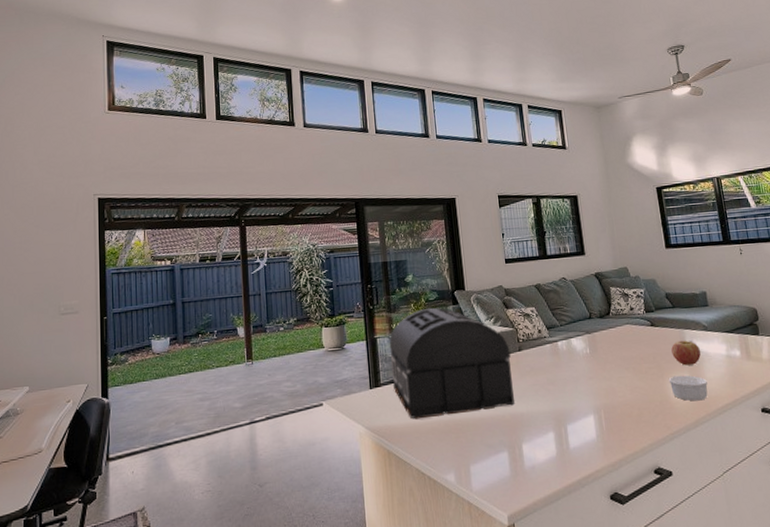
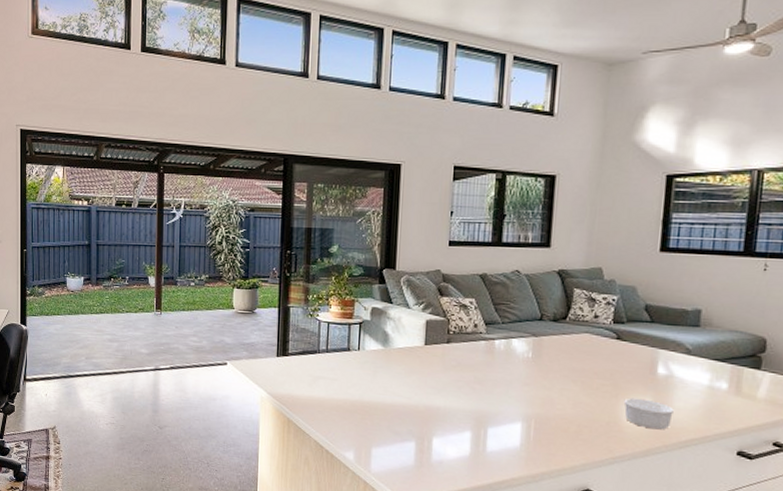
treasure chest: present [389,307,514,420] -> none [302,283,437,398]
fruit: present [671,340,701,366] -> none [636,360,674,390]

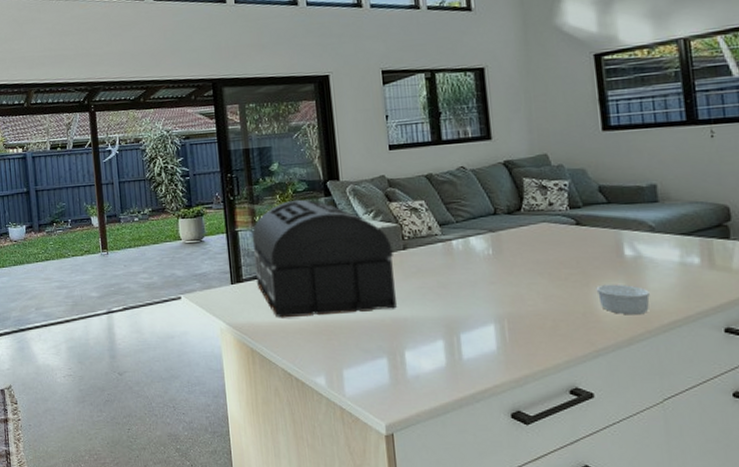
treasure chest: none [302,283,437,398] -> present [252,199,397,318]

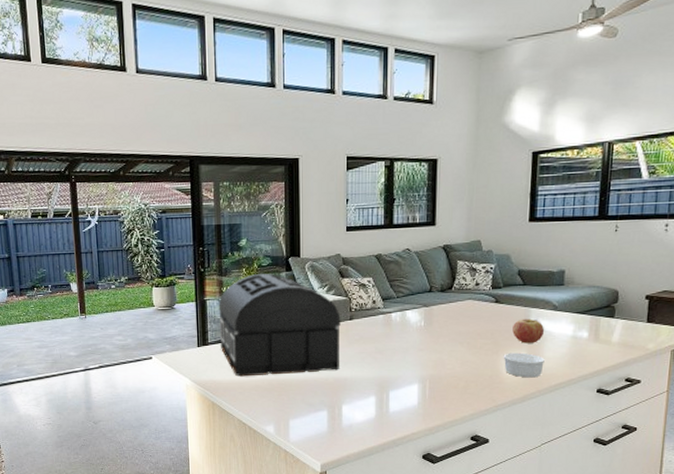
fruit: none [602,242,643,273] -> present [512,318,544,344]

